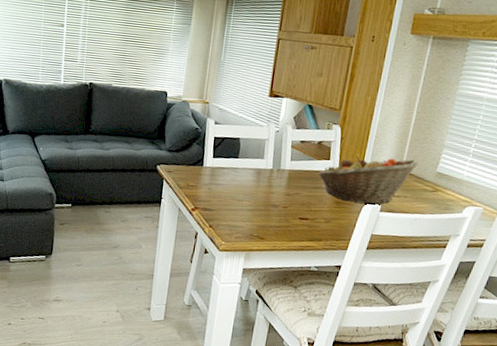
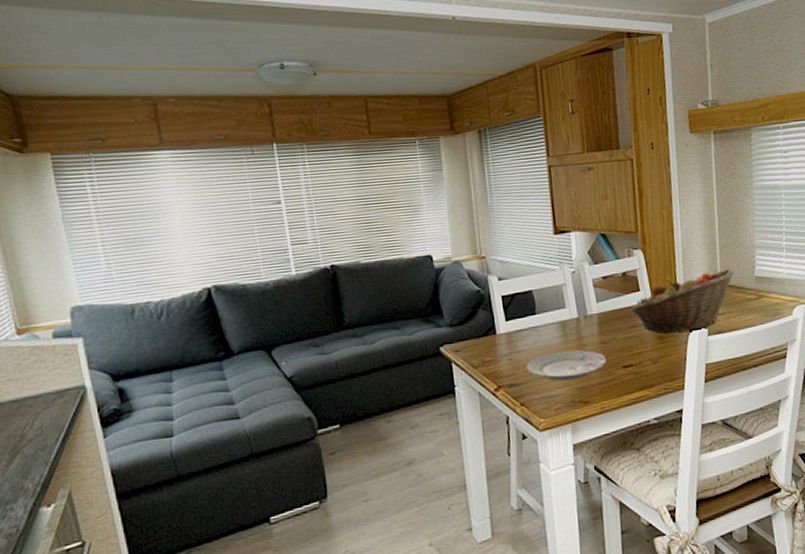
plate: none [220,191,288,219] -> present [526,349,607,381]

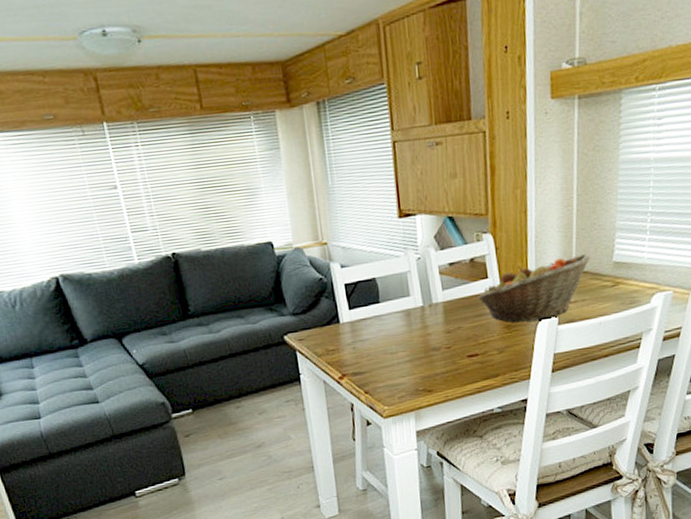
plate: present [526,349,607,381] -> none [370,338,452,370]

